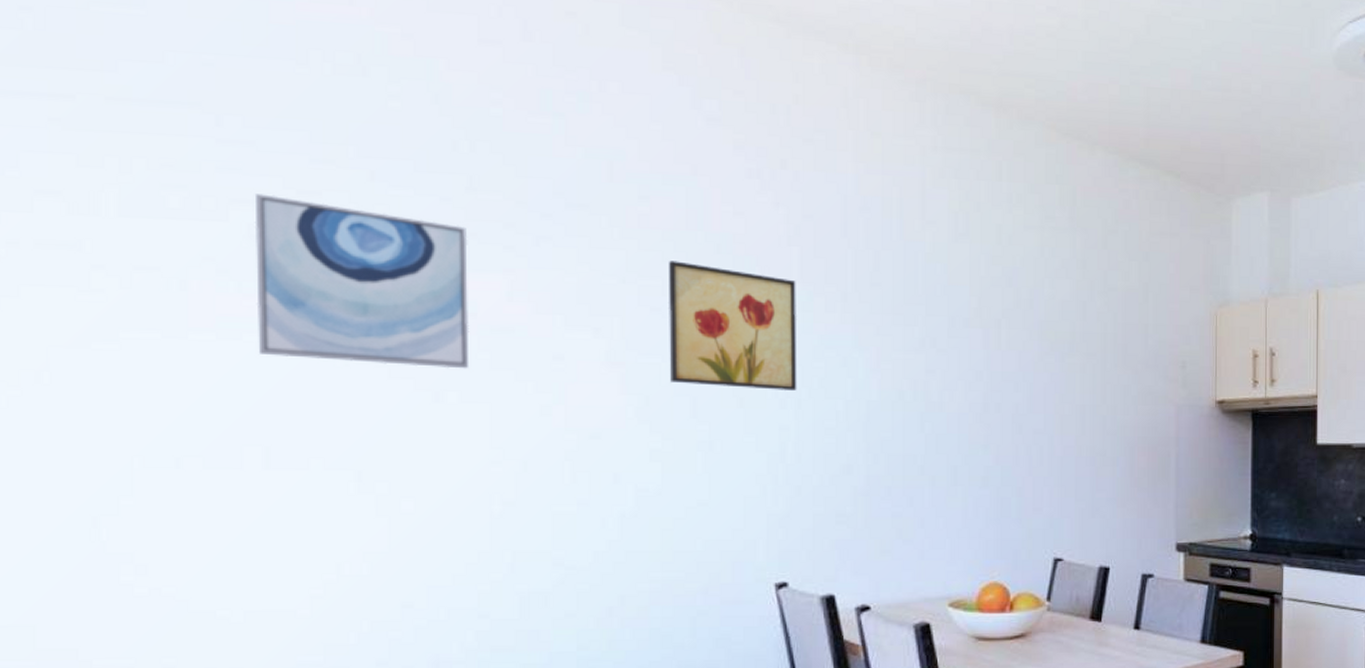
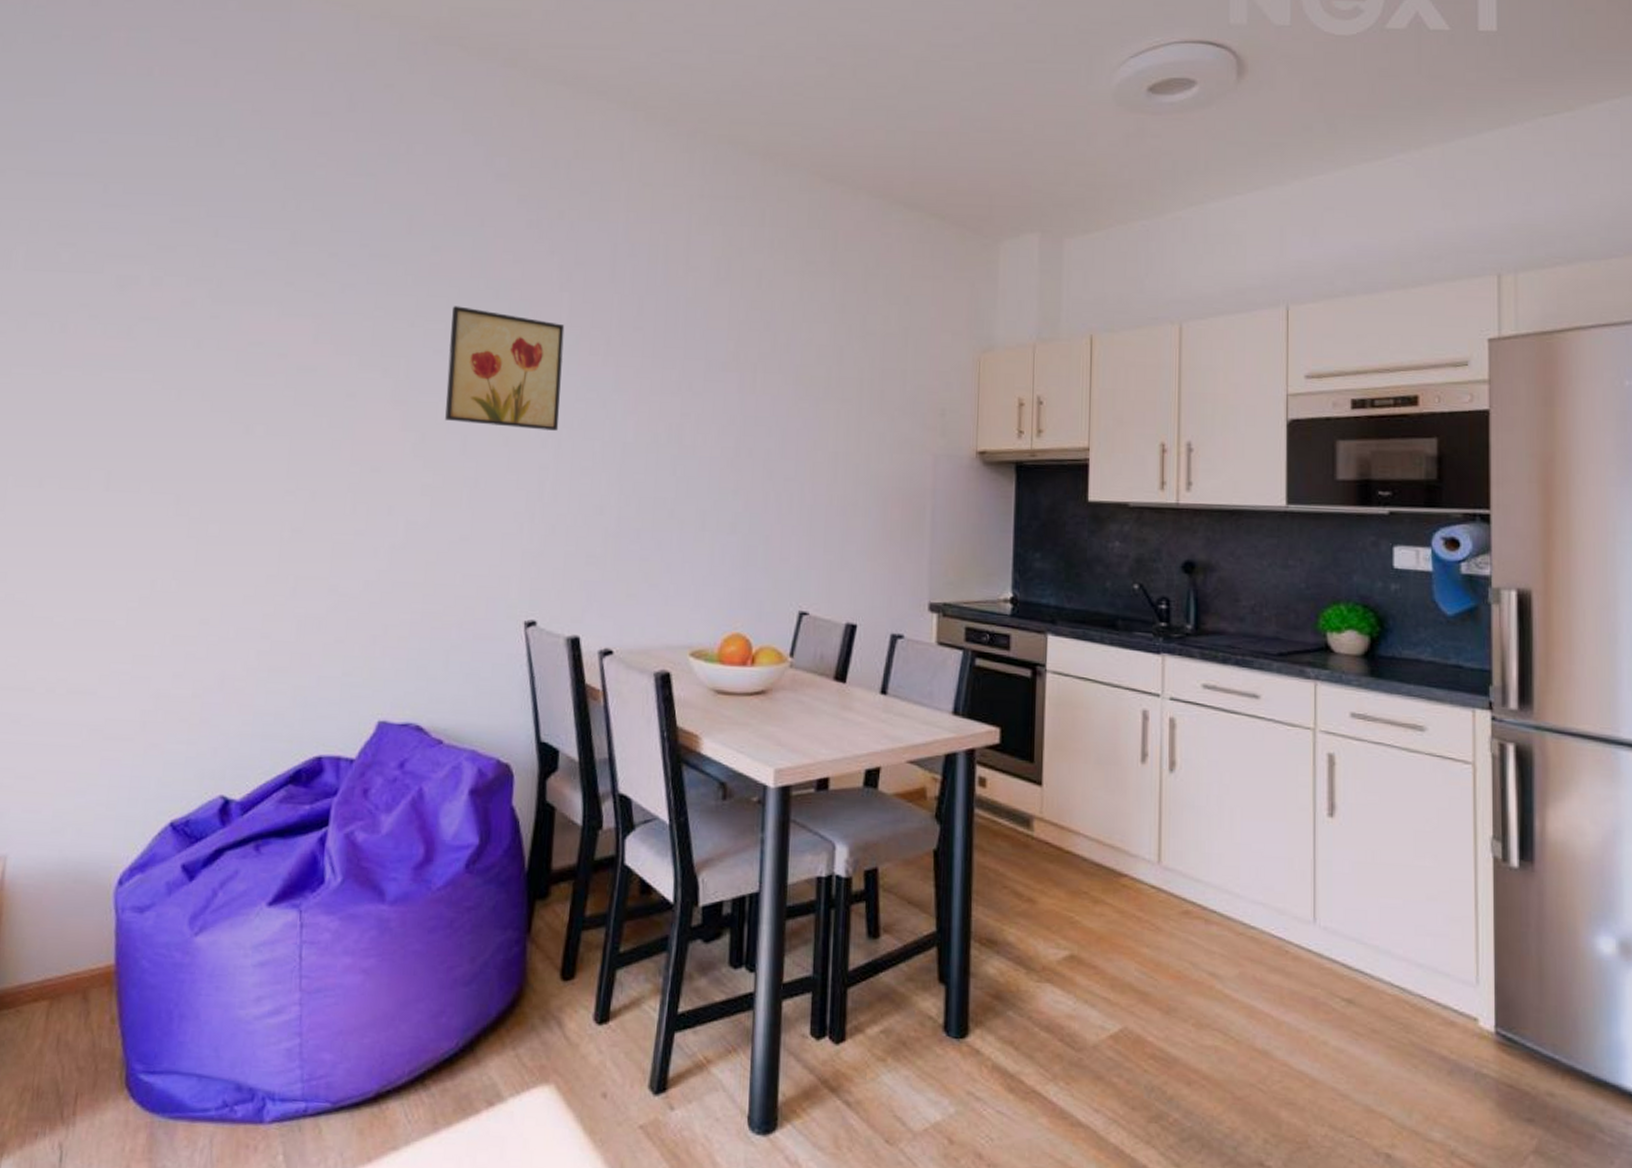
wall art: present [254,194,470,369] -> none [113,249,287,405]

